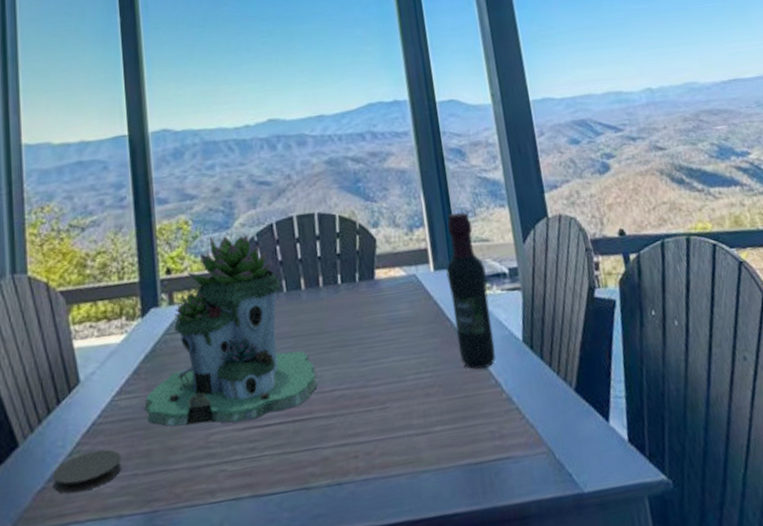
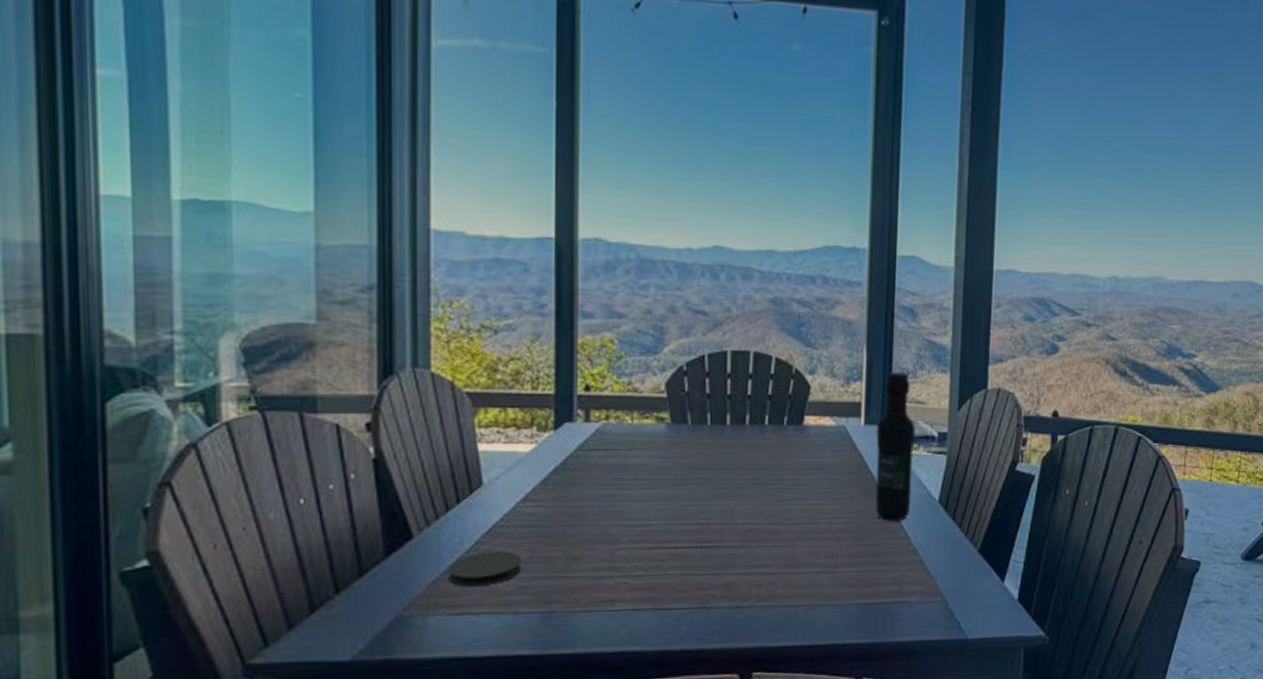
succulent planter: present [144,235,318,426] -> none [549,359,731,541]

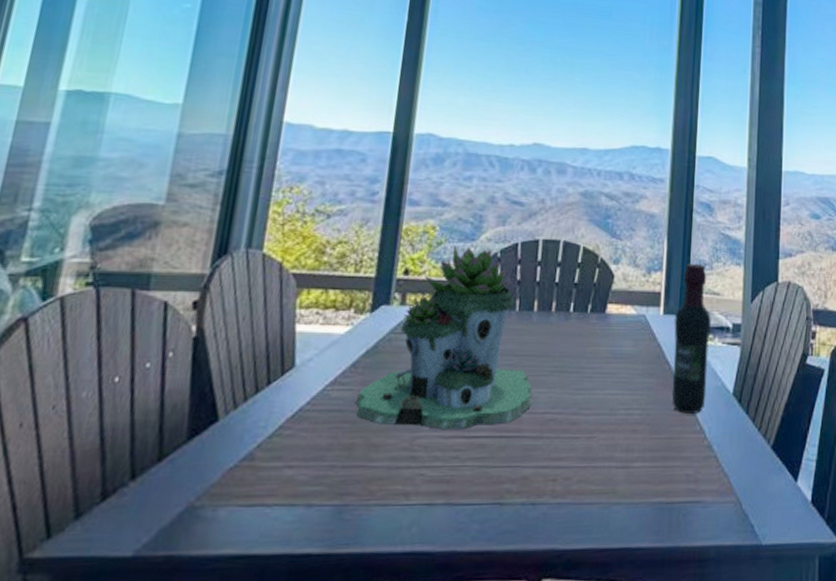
coaster: present [449,551,522,587] -> none [246,437,323,476]
succulent planter: none [549,359,731,541] -> present [355,245,532,429]

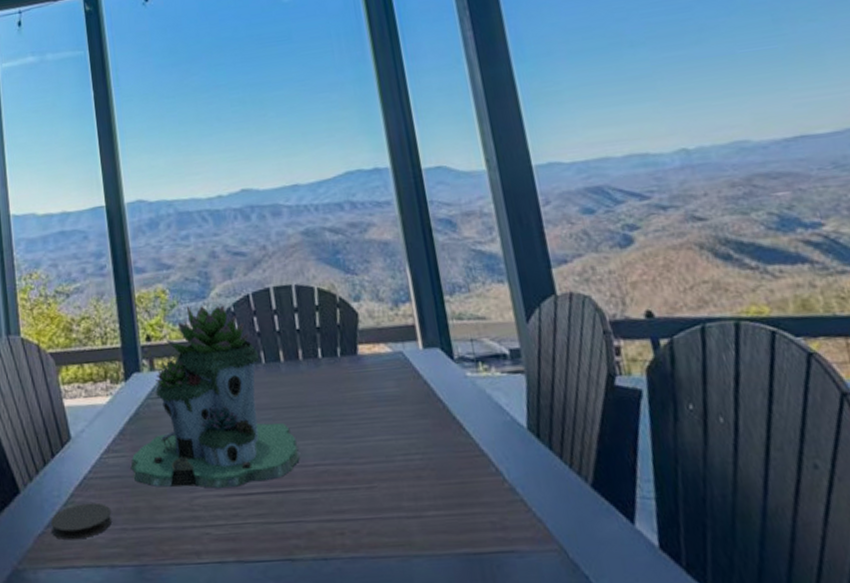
coaster: none [246,437,323,476] -> present [51,502,113,540]
wine bottle: present [672,263,711,414] -> none [436,287,496,455]

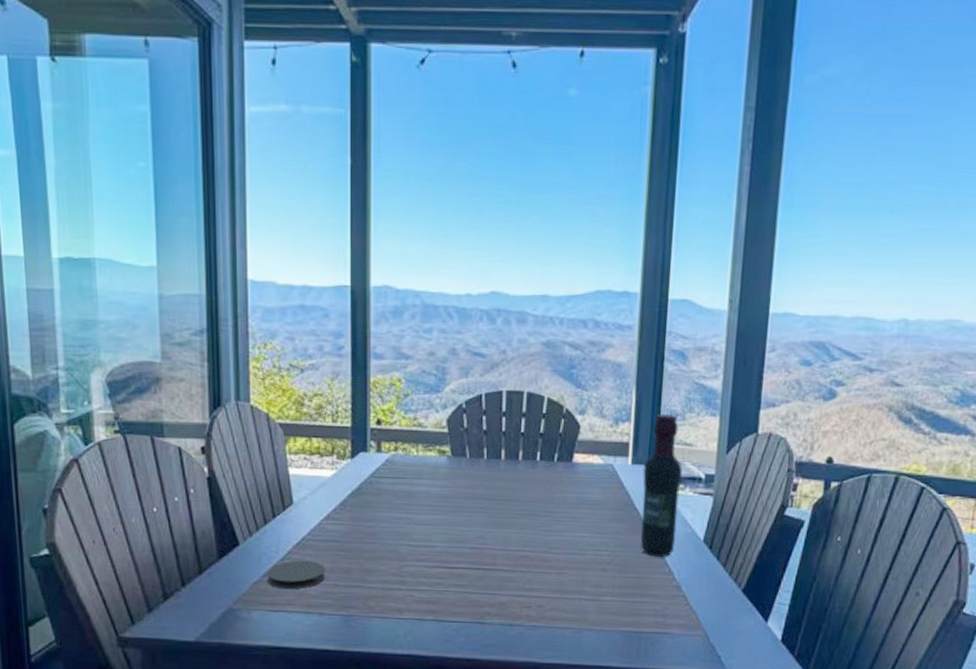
succulent planter: present [130,305,300,488] -> none [348,397,504,561]
wine bottle: none [436,287,496,455] -> present [640,413,683,557]

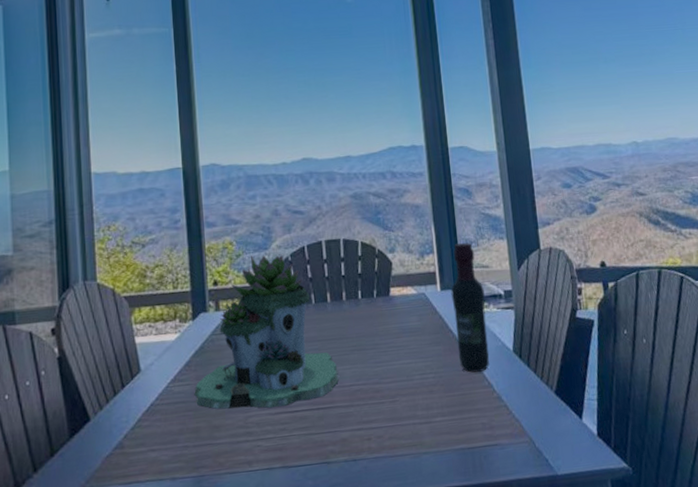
coaster: present [267,560,326,590] -> none [119,425,176,459]
succulent planter: none [348,397,504,561] -> present [194,255,339,409]

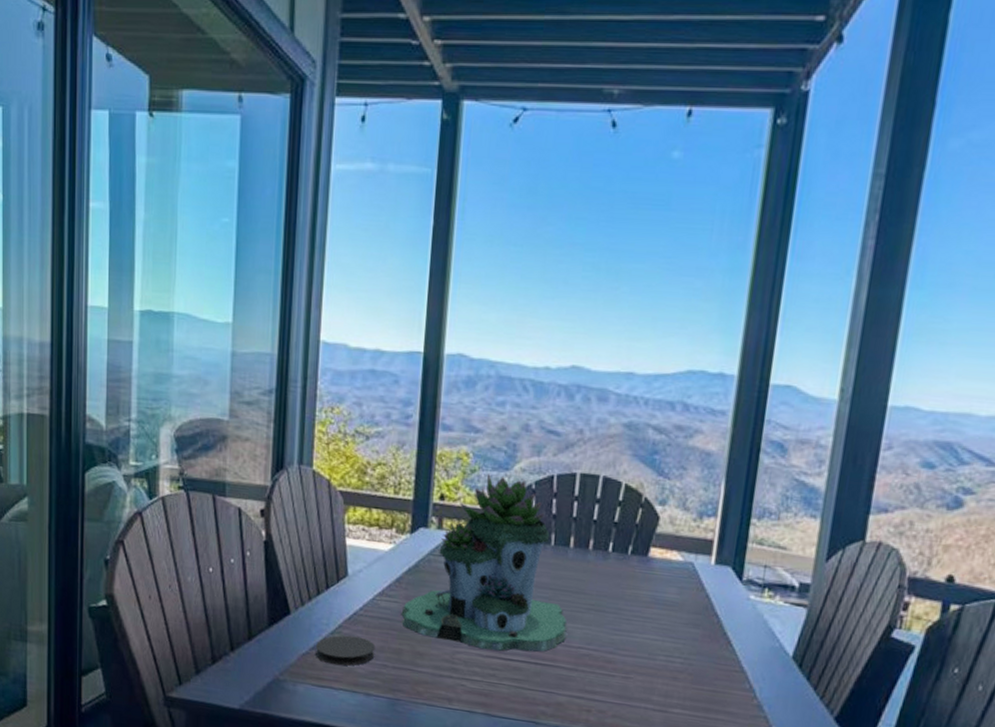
coaster: none [119,425,176,459] -> present [316,635,376,666]
wine bottle: present [451,242,490,373] -> none [719,510,773,672]

